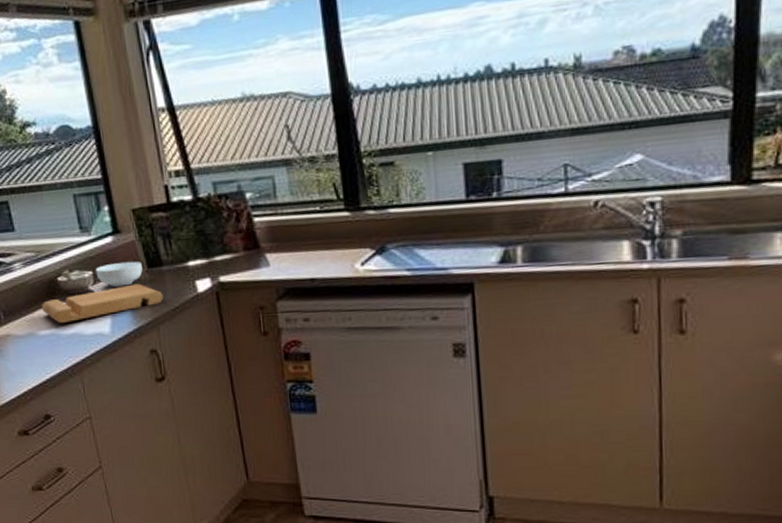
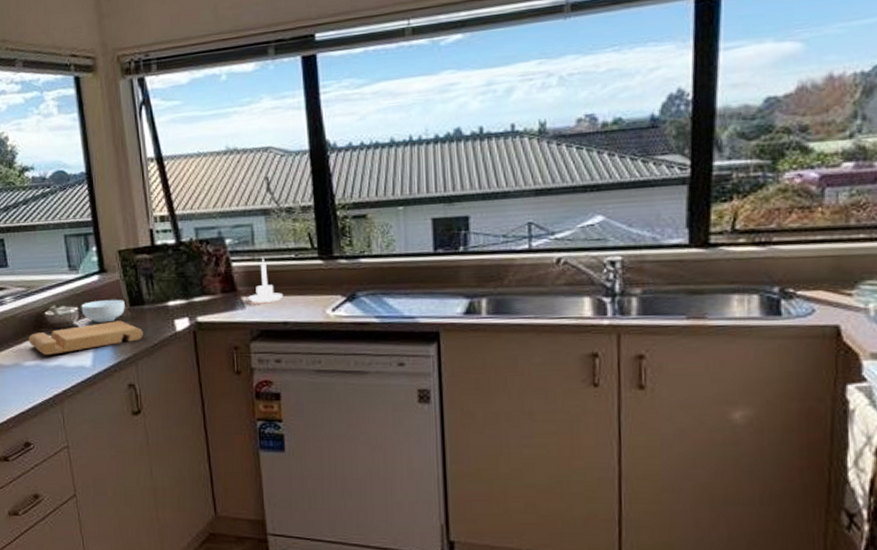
candle holder: none [272,211,310,260] -> present [248,257,284,303]

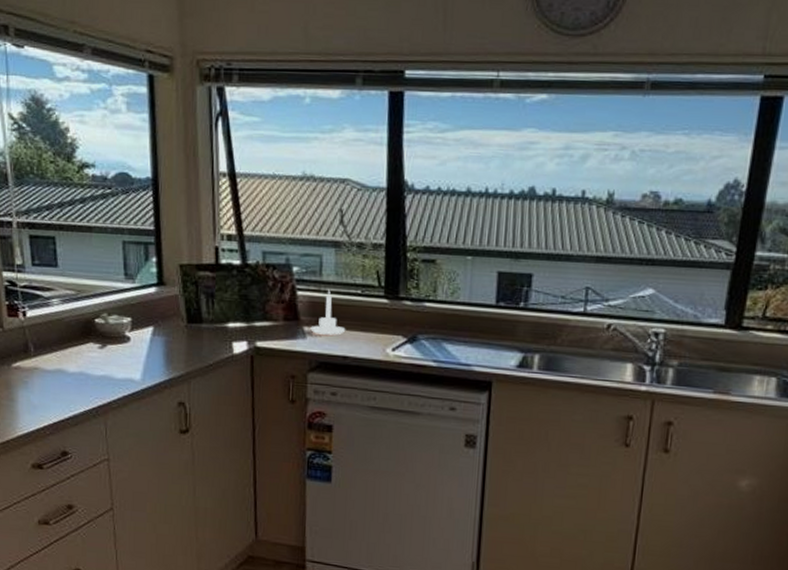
cutting board: present [28,320,143,355] -> none [74,336,199,364]
cereal bowl: present [81,299,125,323] -> none [135,313,182,337]

